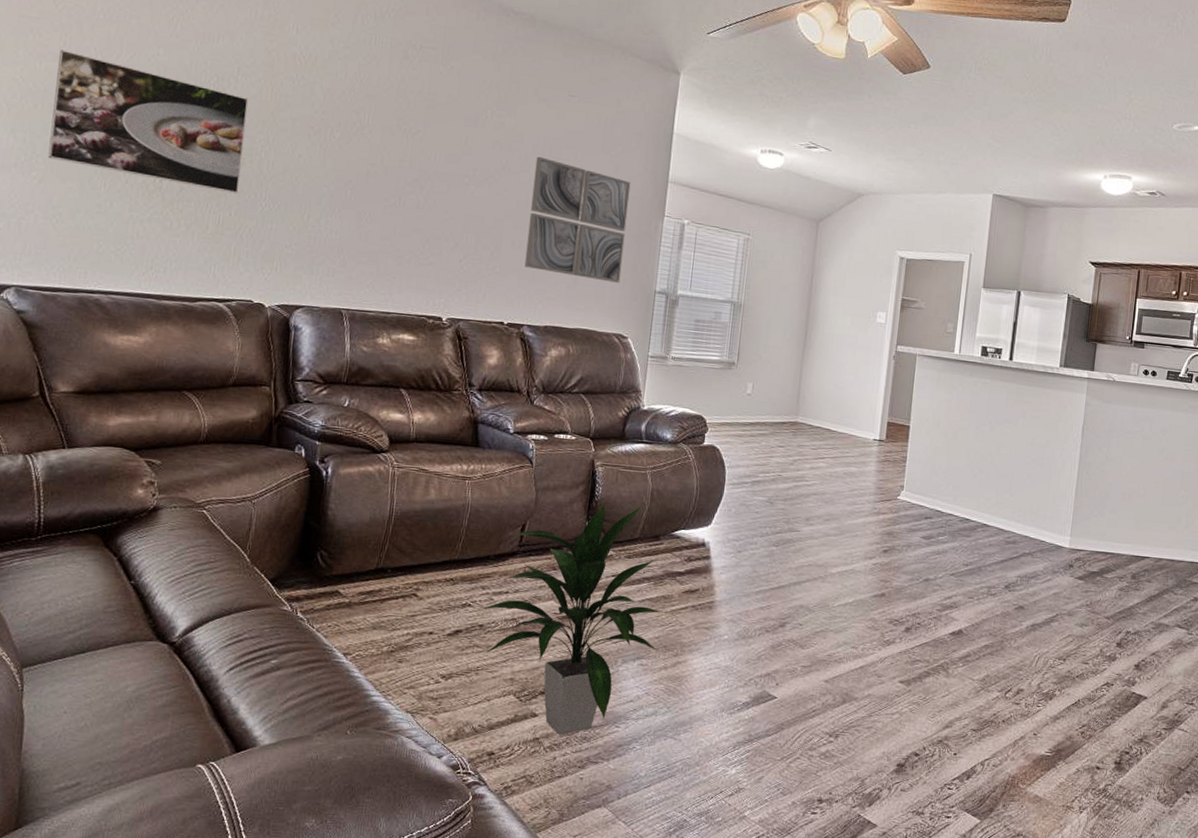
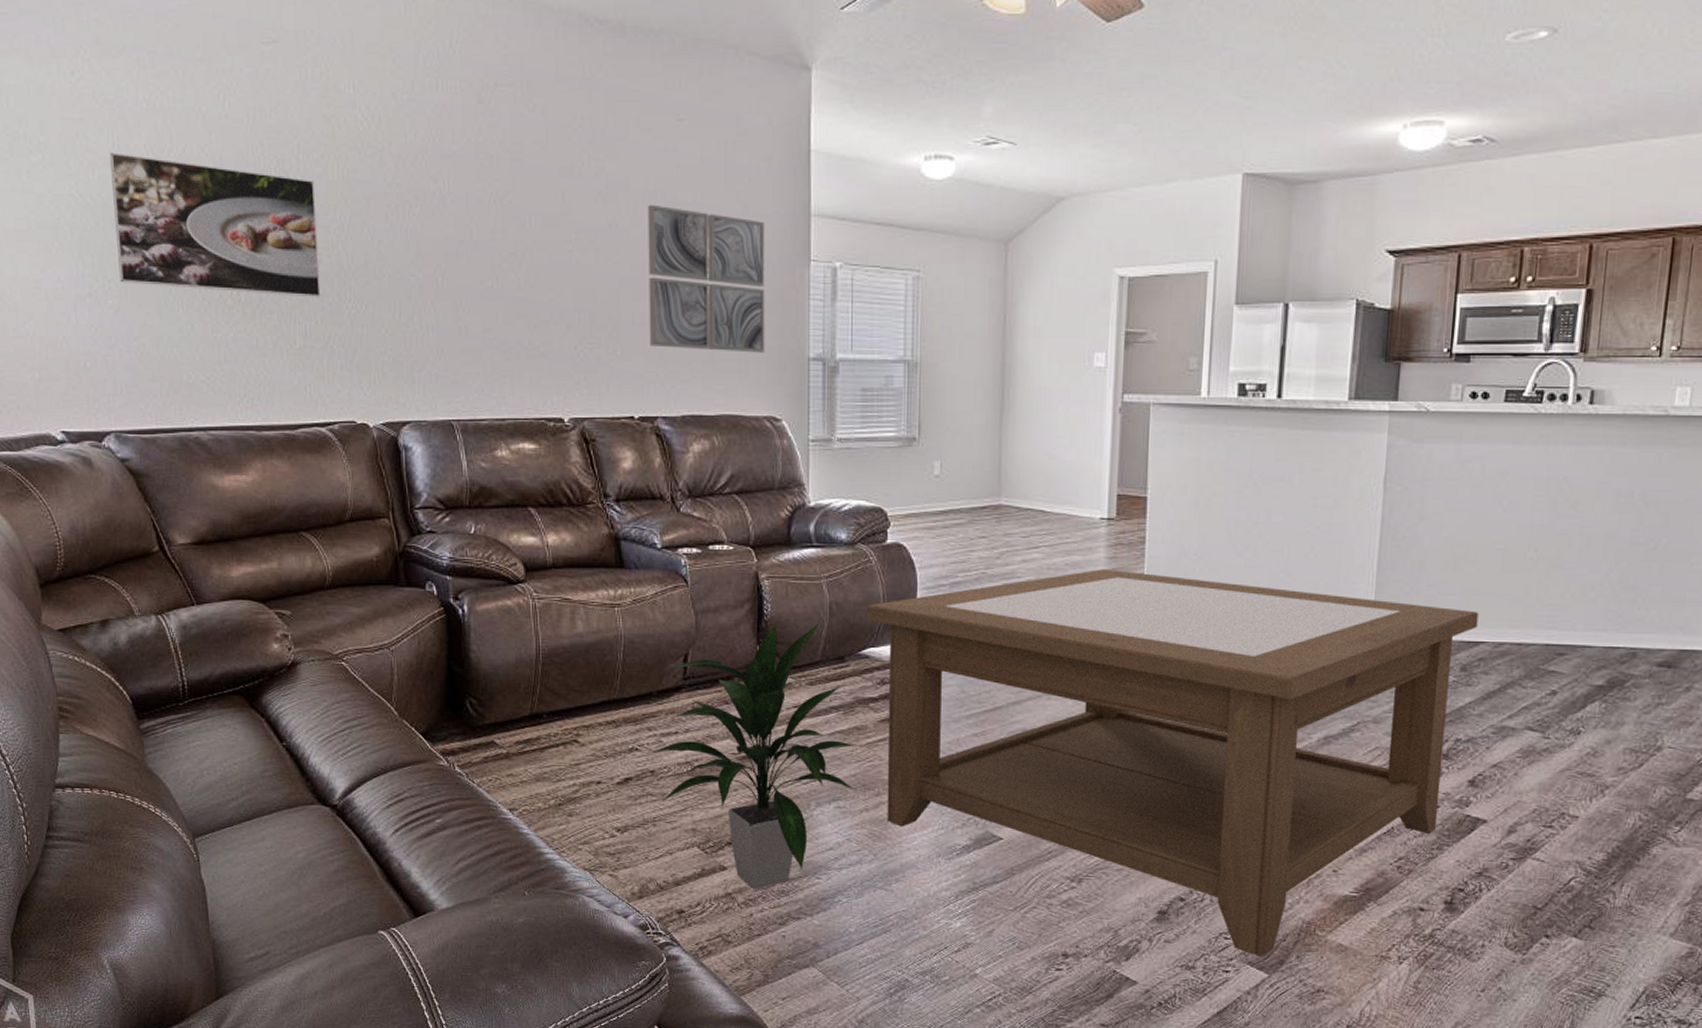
coffee table: none [681,479,1146,805] -> present [866,569,1479,957]

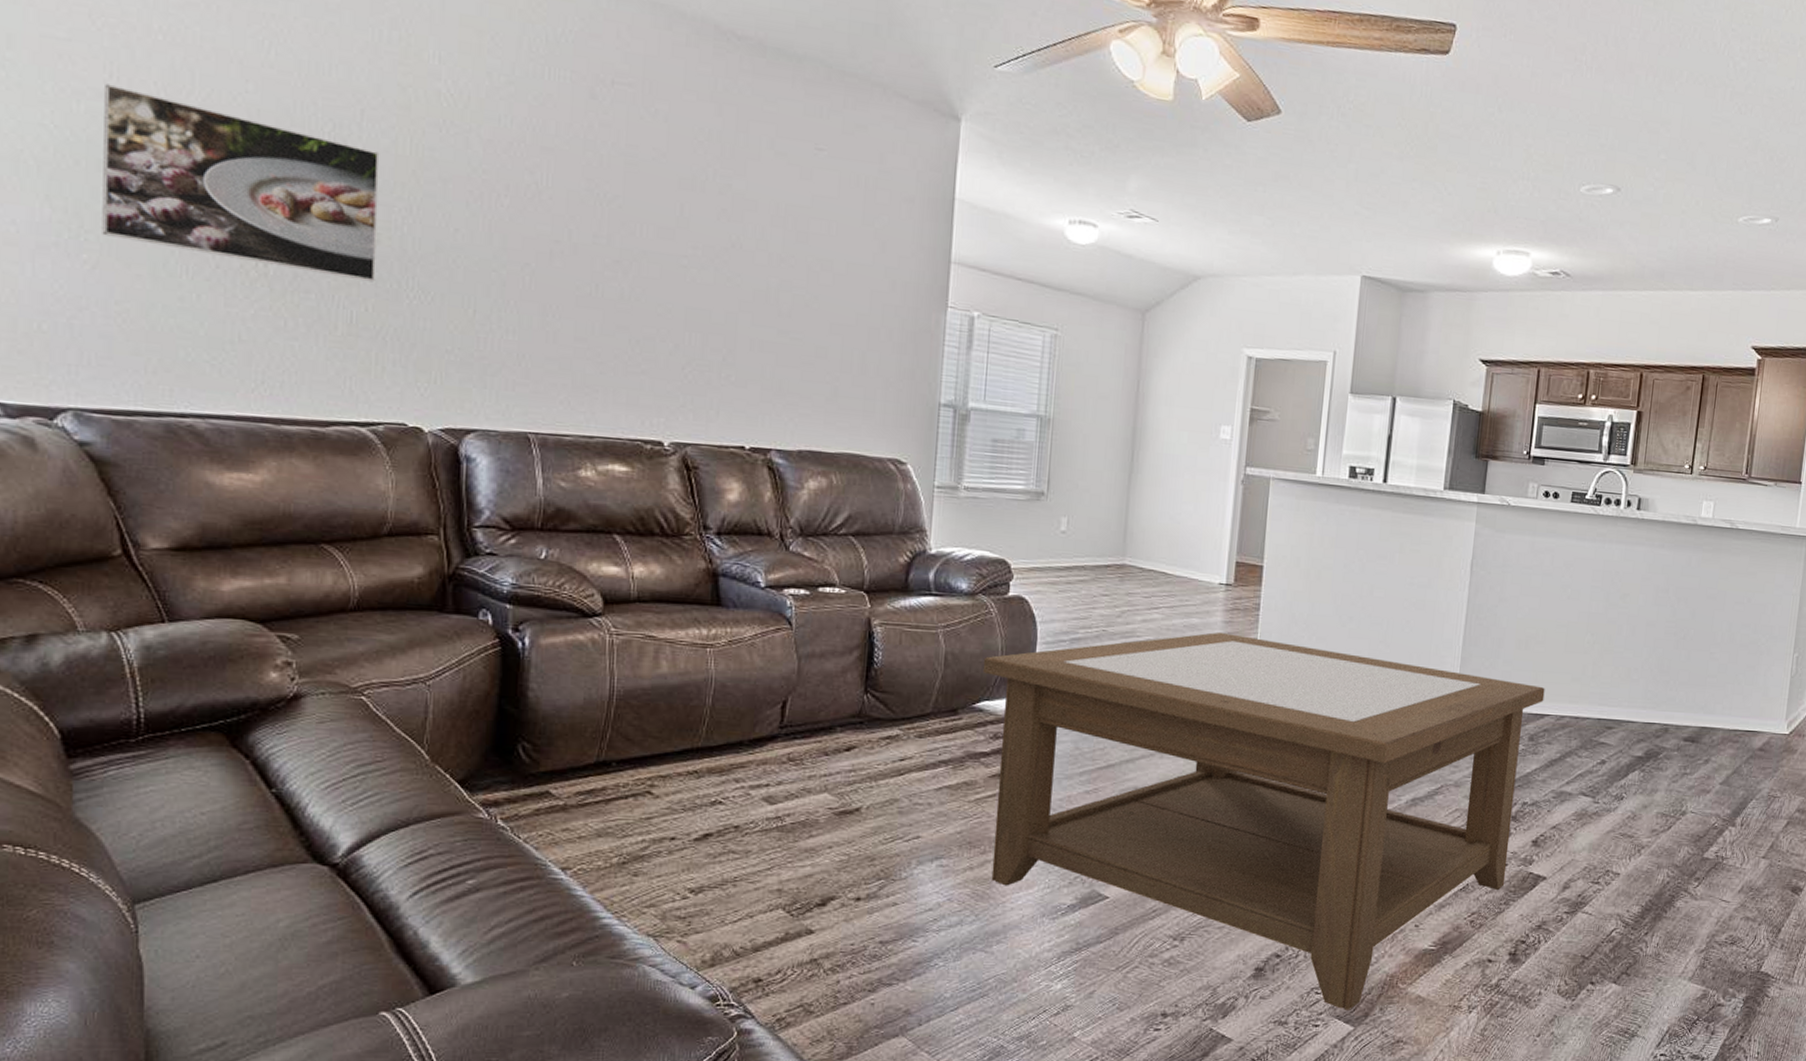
indoor plant: present [646,622,855,890] -> none [731,670,963,954]
wall art: present [647,204,765,353] -> none [768,230,903,394]

